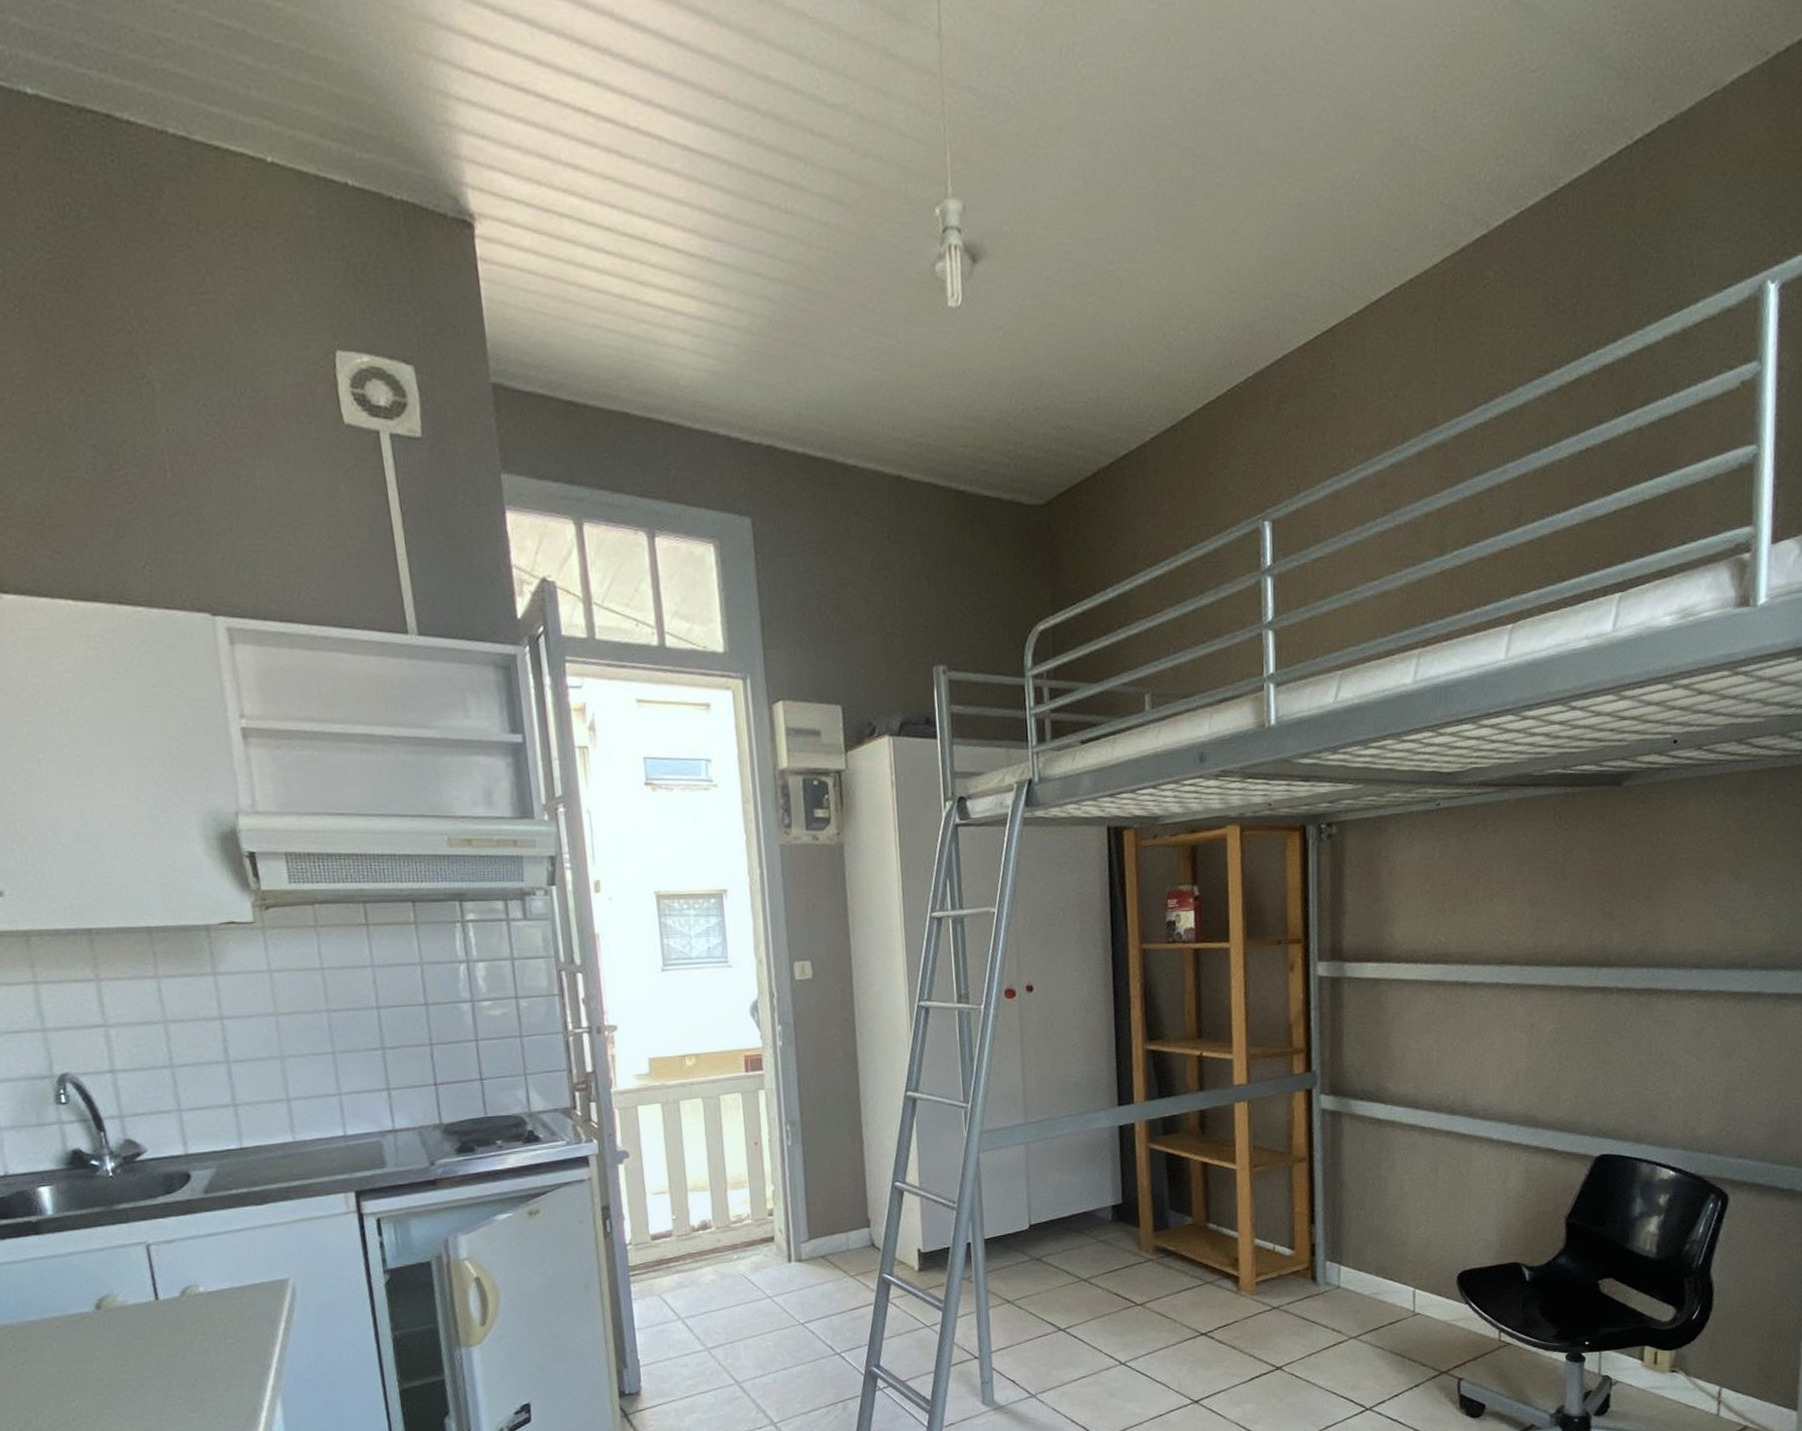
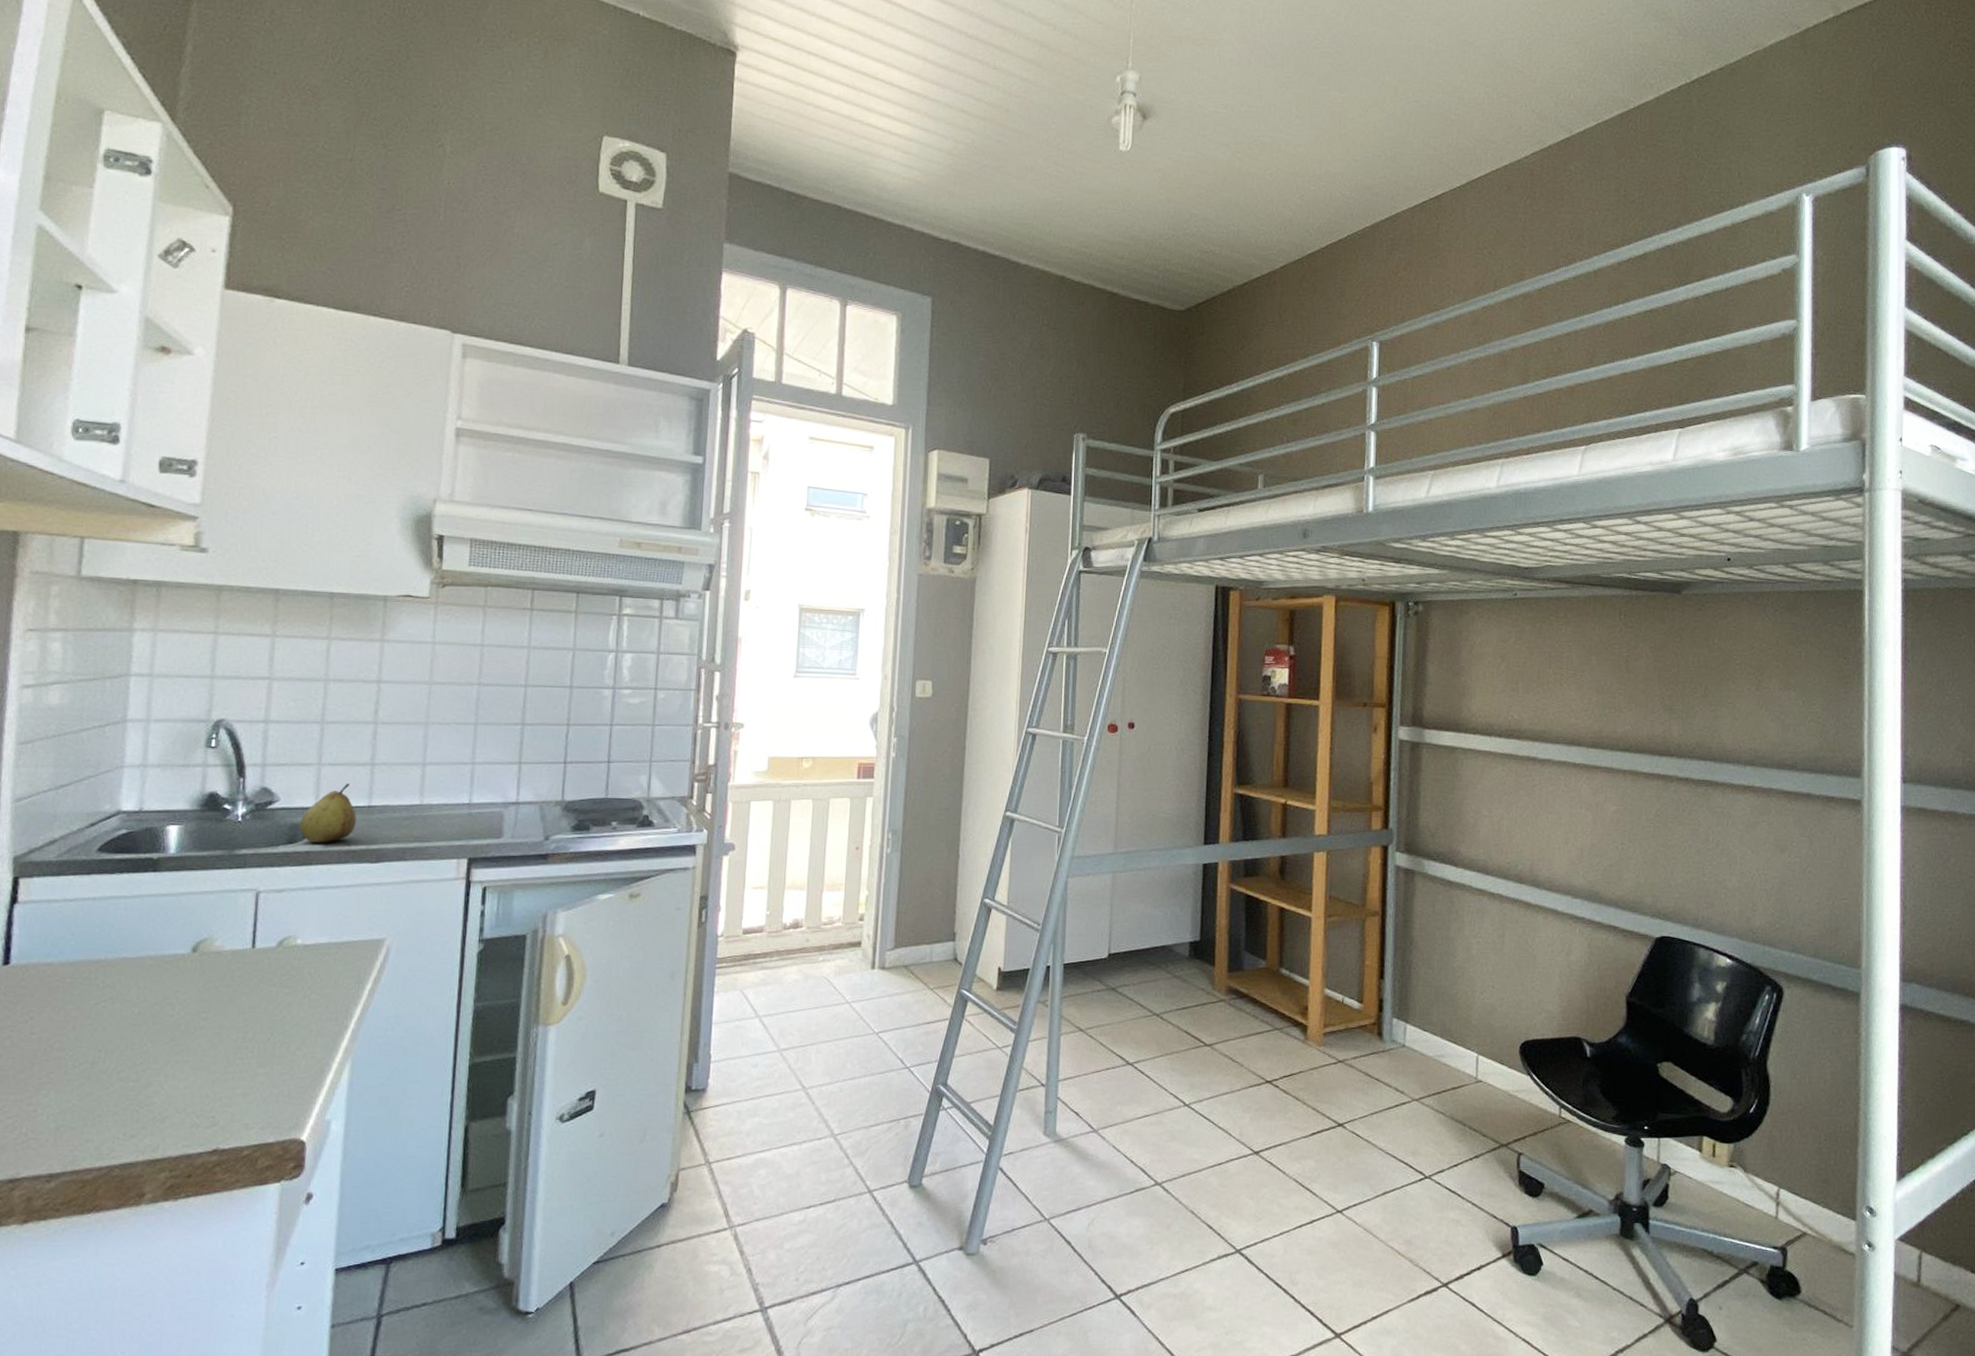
fruit: none [173,1127,232,1191] -> present [300,784,357,843]

